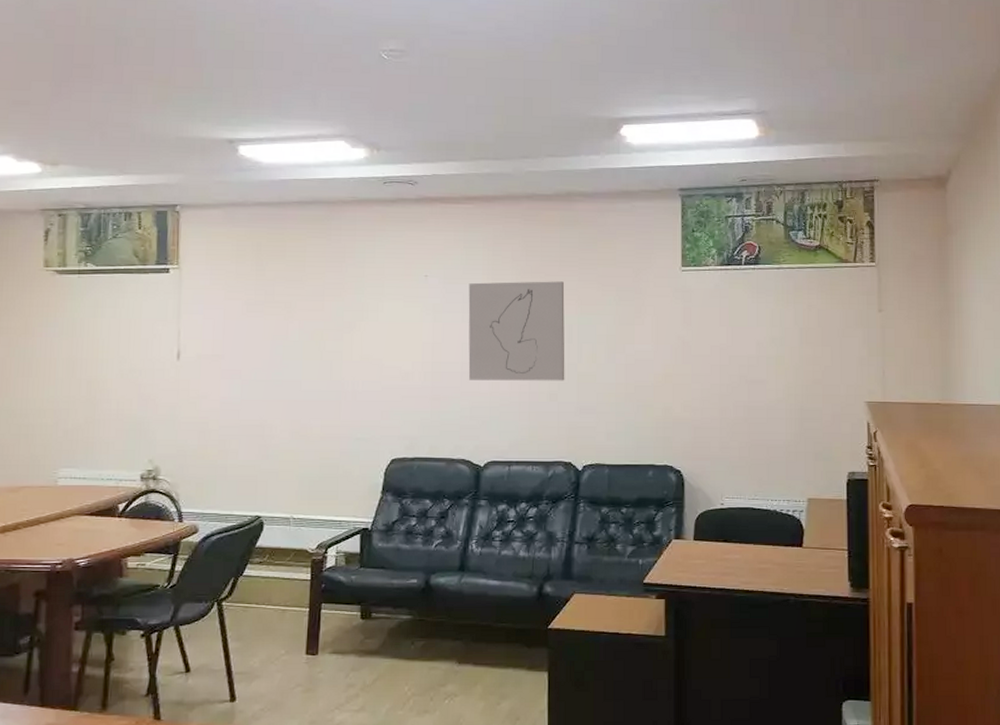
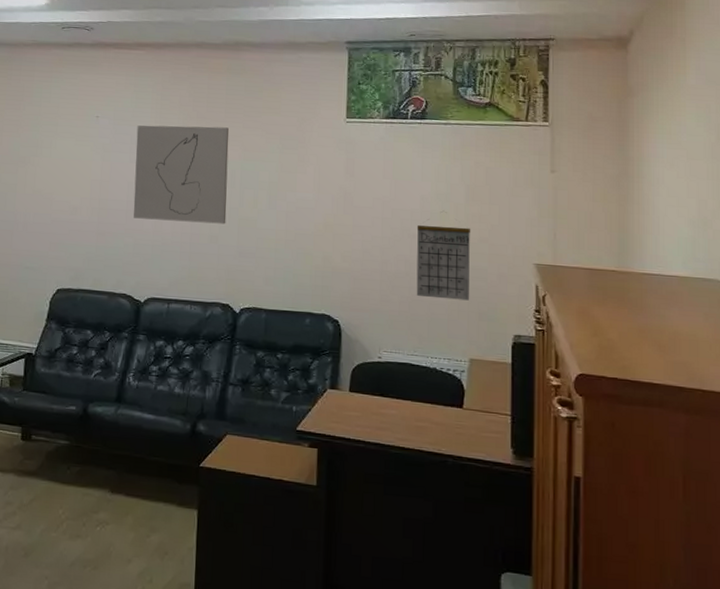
calendar: none [753,356,806,442] -> present [416,211,471,301]

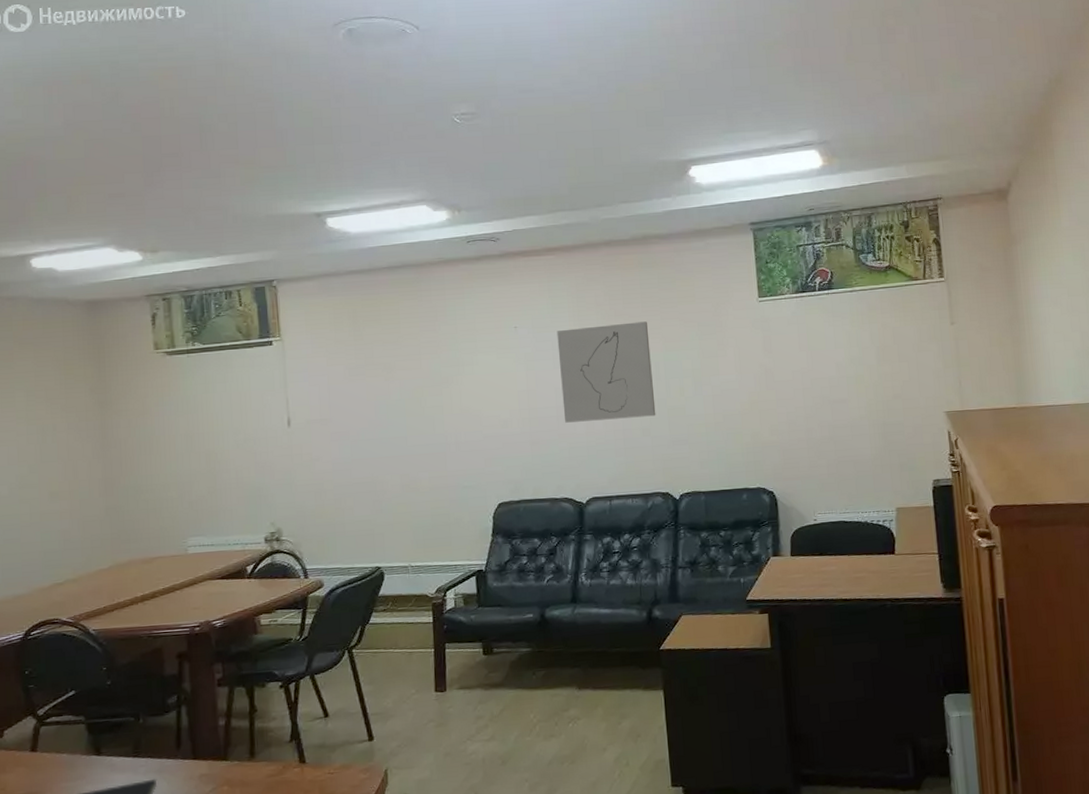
calendar: present [416,211,471,301] -> none [835,375,890,458]

